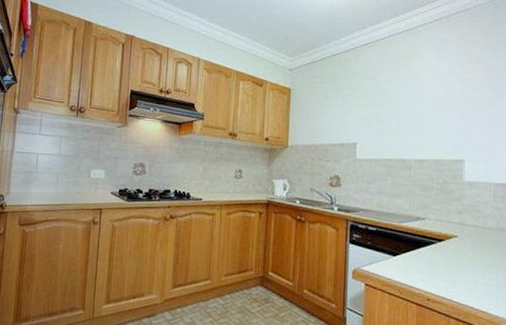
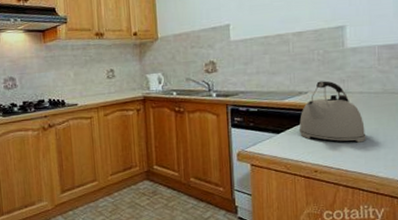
kettle: none [414,209,479,276] -> present [298,81,367,143]

